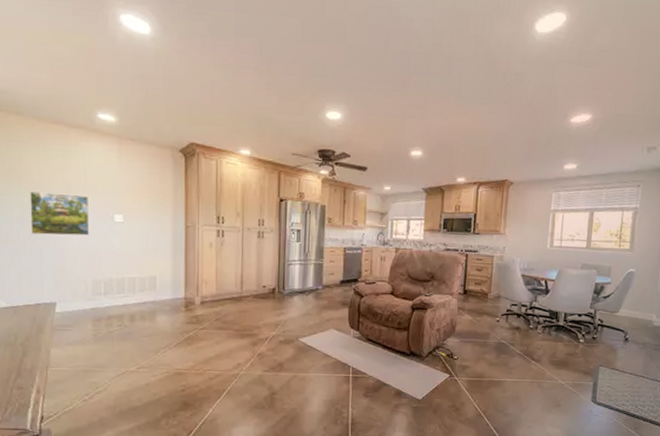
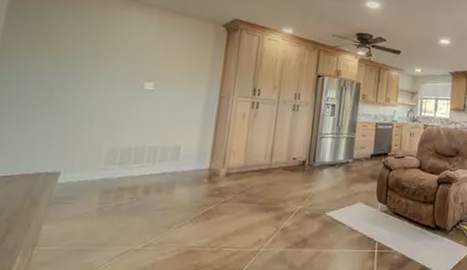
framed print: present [30,191,90,236] -> none [46,55,119,102]

